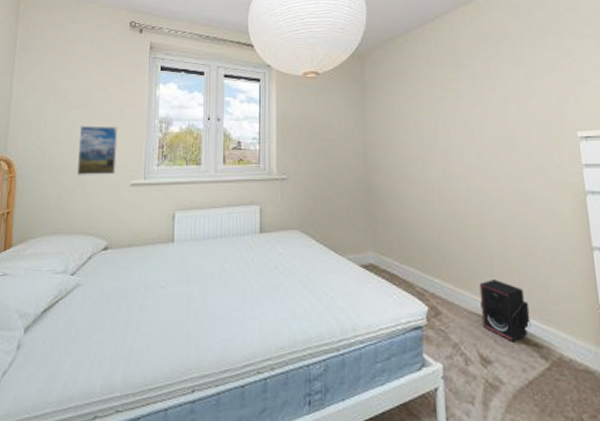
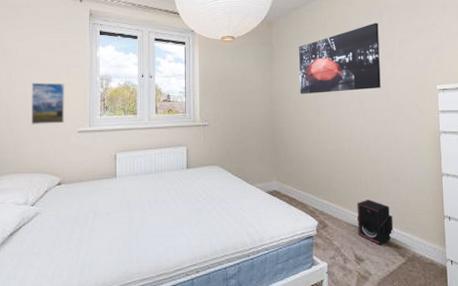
wall art: none [398,54,504,142] -> present [299,22,381,95]

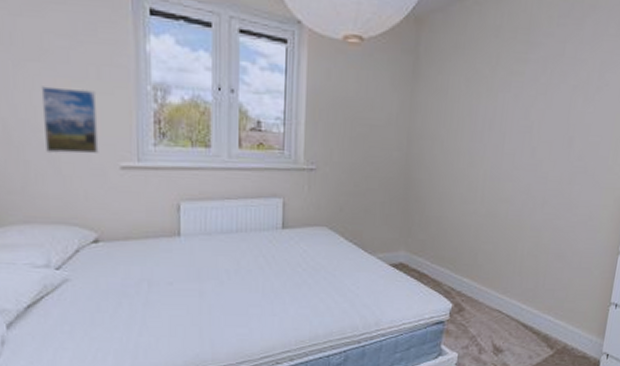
wall art: present [299,22,381,95] -> none [451,32,577,134]
stereo: present [357,200,394,245] -> none [501,279,548,335]

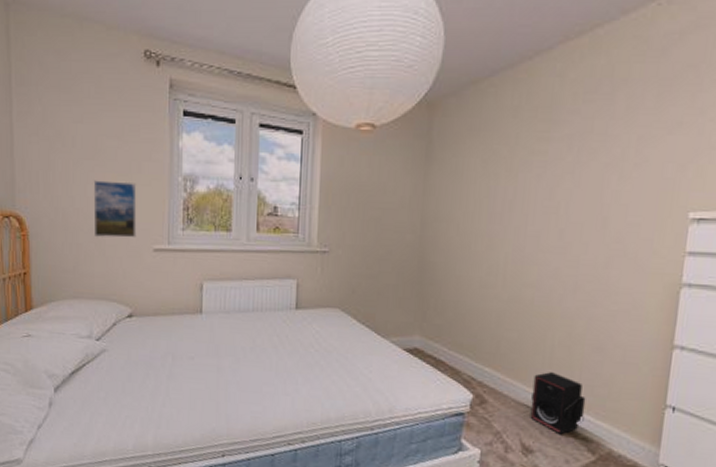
stereo: none [501,279,548,335] -> present [530,372,586,435]

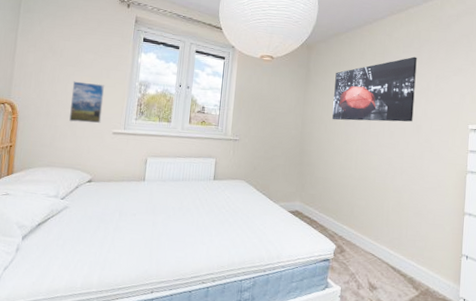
wall art: none [467,108,607,216] -> present [332,56,417,122]
stereo: present [530,372,586,435] -> none [374,230,411,276]

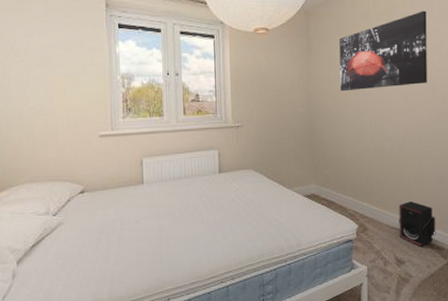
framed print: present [69,81,105,124] -> none [44,82,84,130]
stereo: none [374,230,411,276] -> present [399,201,436,247]

